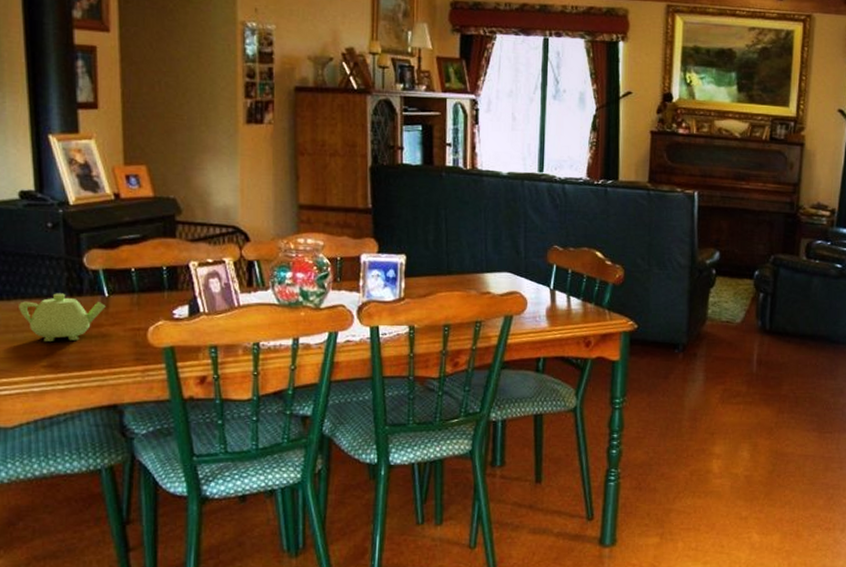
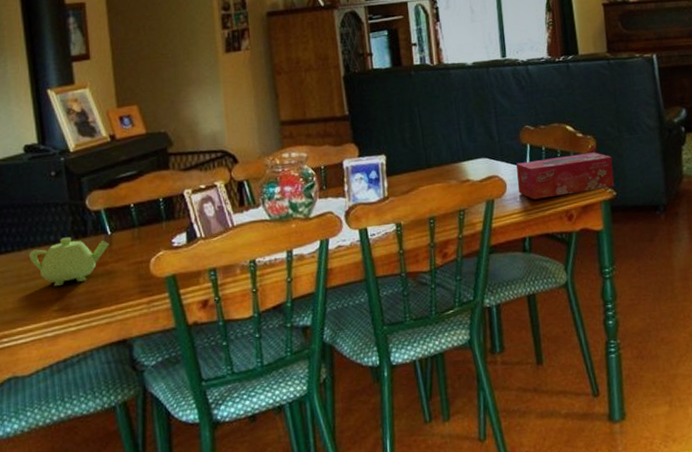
tissue box: none [538,282,638,322] -> present [516,152,615,200]

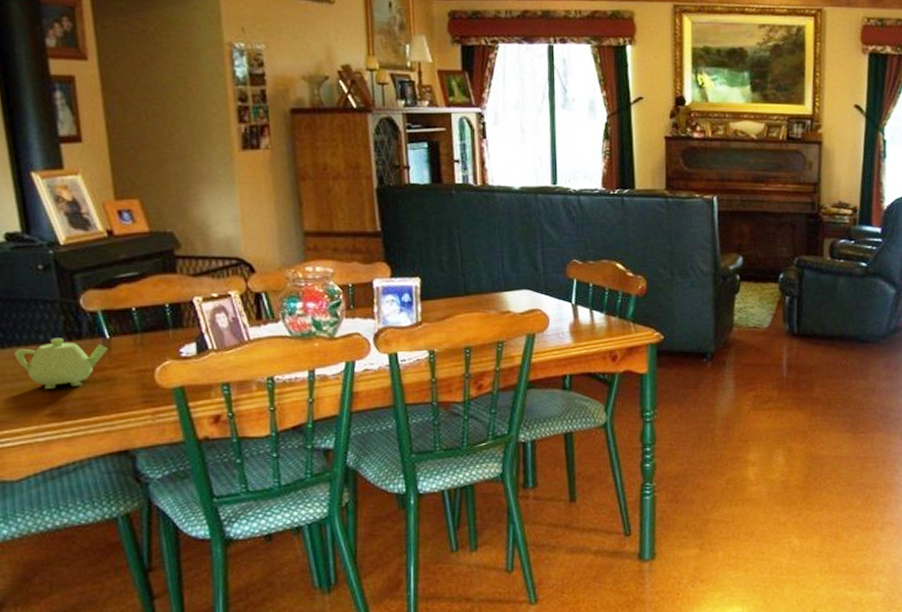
tissue box: present [516,152,615,200] -> none [560,293,663,337]

